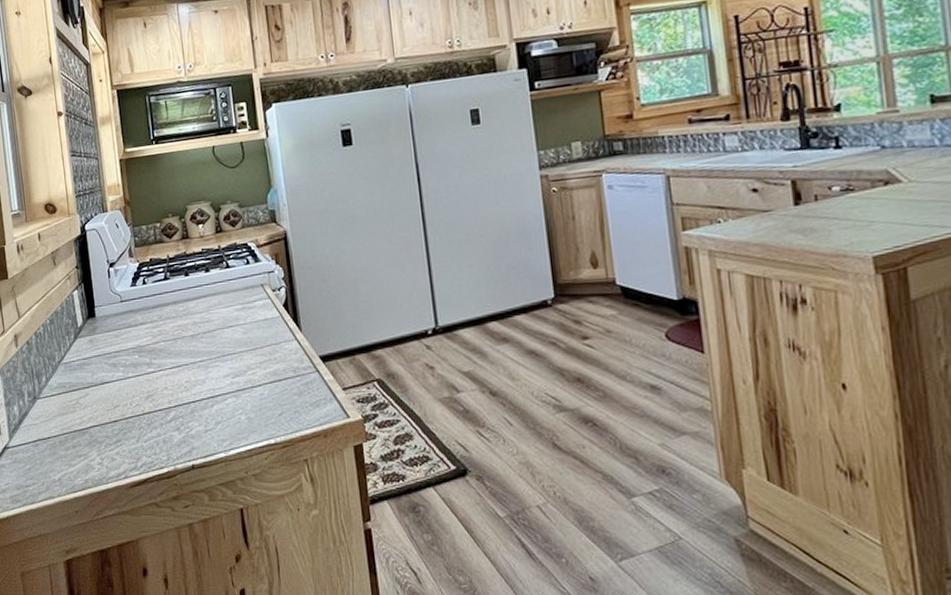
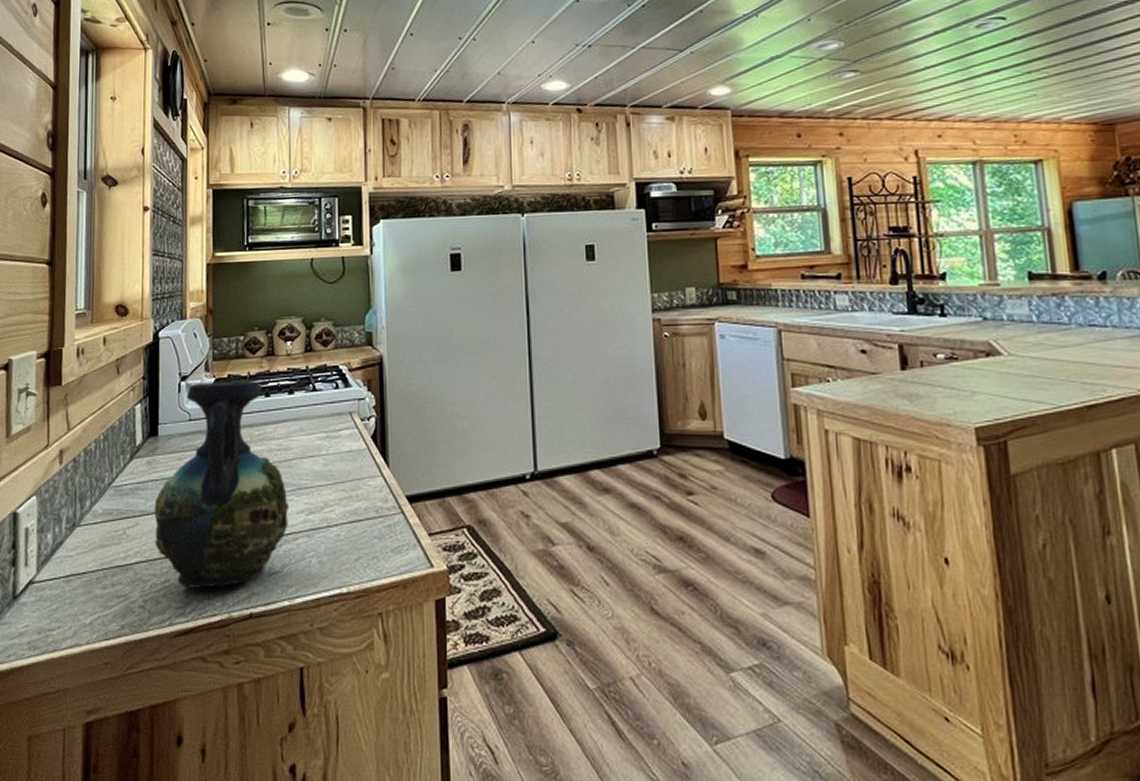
vase: none [99,261,217,446] -> present [154,380,290,588]

